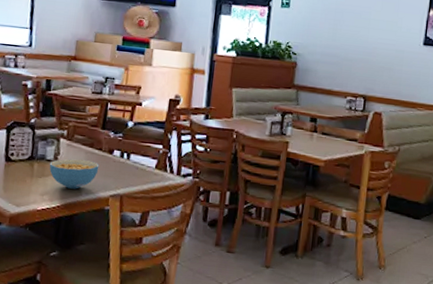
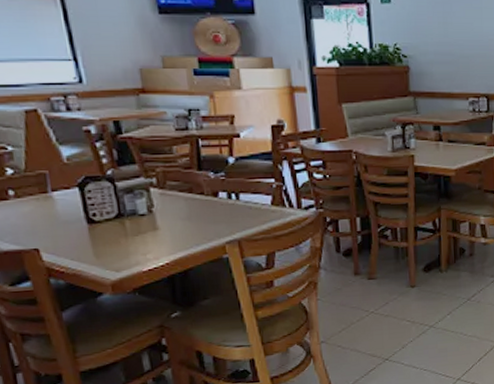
cereal bowl: present [49,158,100,189] -> none [144,208,206,243]

